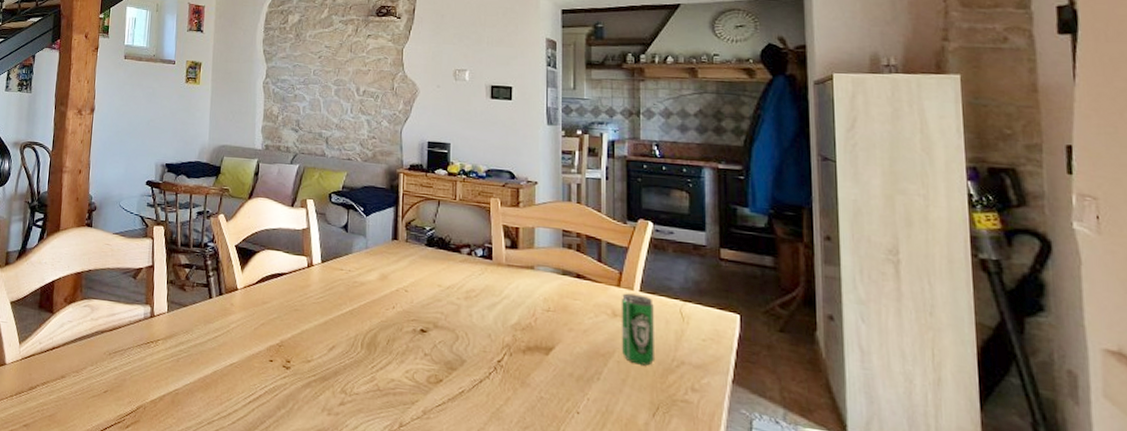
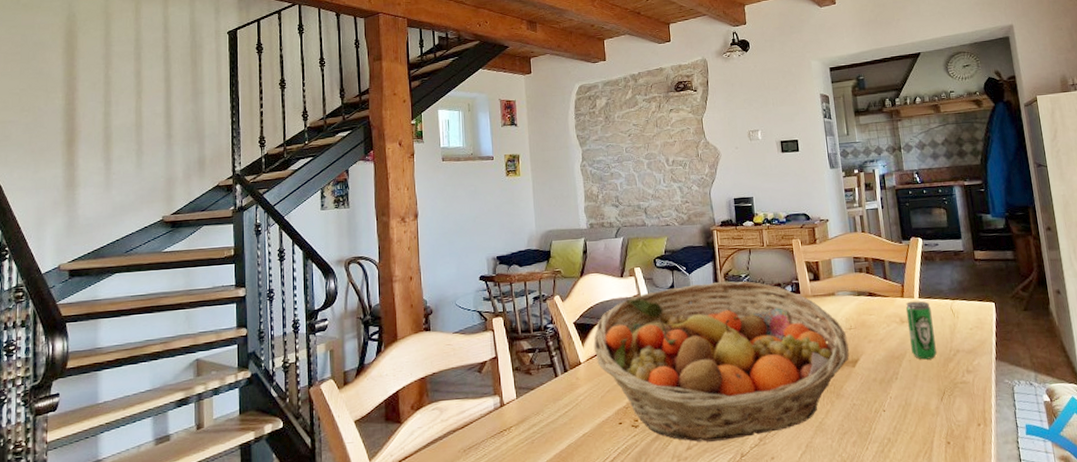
fruit basket: none [253,228,544,408] -> present [593,281,850,442]

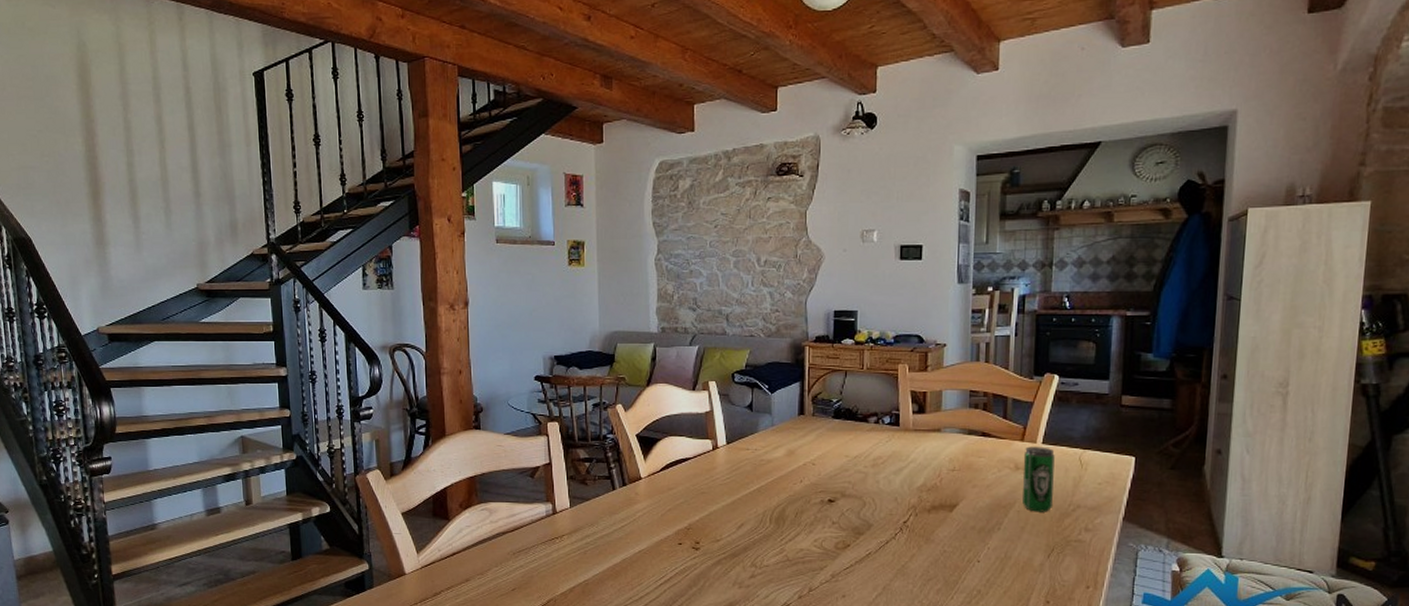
fruit basket: present [593,281,850,442] -> none [656,405,949,573]

